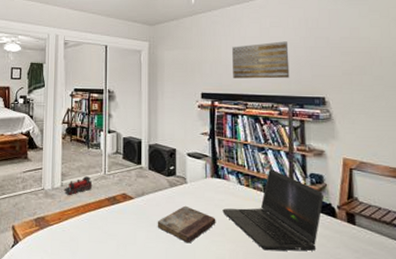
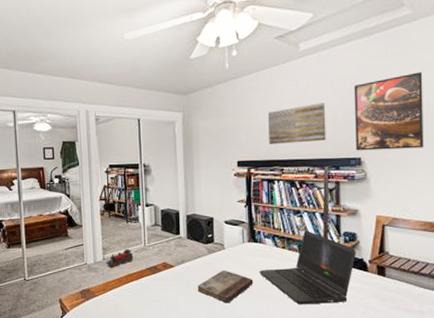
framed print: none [315,18,388,92] -> present [354,72,424,151]

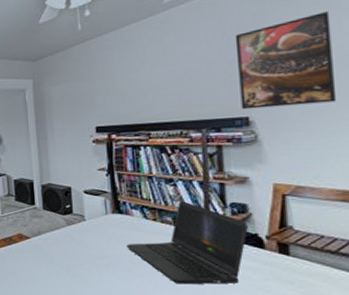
book: present [197,270,253,304] -> none [56,242,120,279]
wall art: present [268,103,326,144] -> none [129,57,202,107]

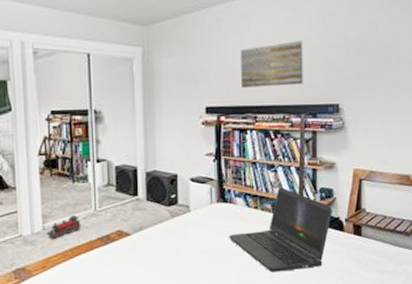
wall art: none [129,57,202,107] -> present [241,41,303,88]
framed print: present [235,11,337,110] -> none [333,10,403,97]

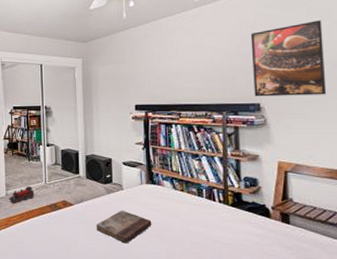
book: none [158,236,222,276] -> present [96,210,152,244]
laptop computer: present [229,187,332,273] -> none [158,174,258,249]
wall art: present [241,41,303,88] -> none [165,50,224,89]
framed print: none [333,10,403,97] -> present [250,20,327,97]

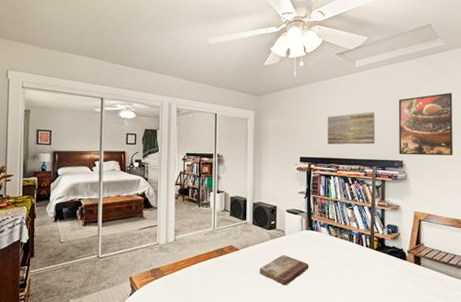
toy train: present [8,186,35,204] -> none [177,232,203,249]
wall art: none [165,50,224,89] -> present [327,112,375,145]

